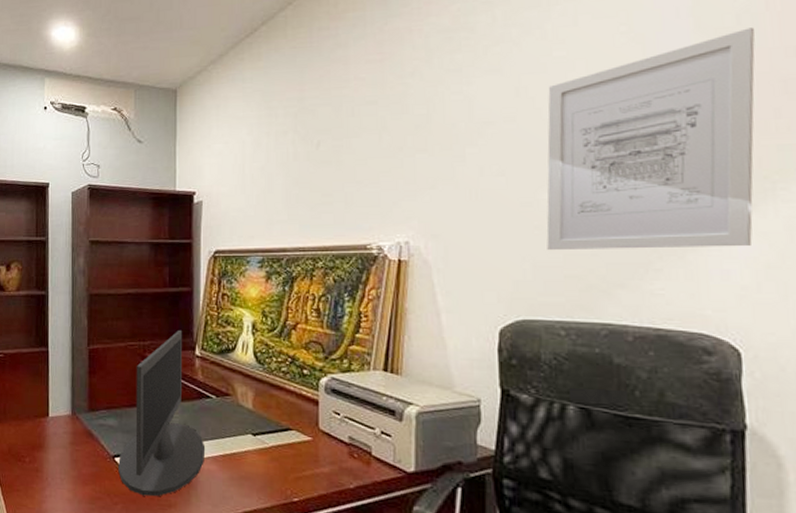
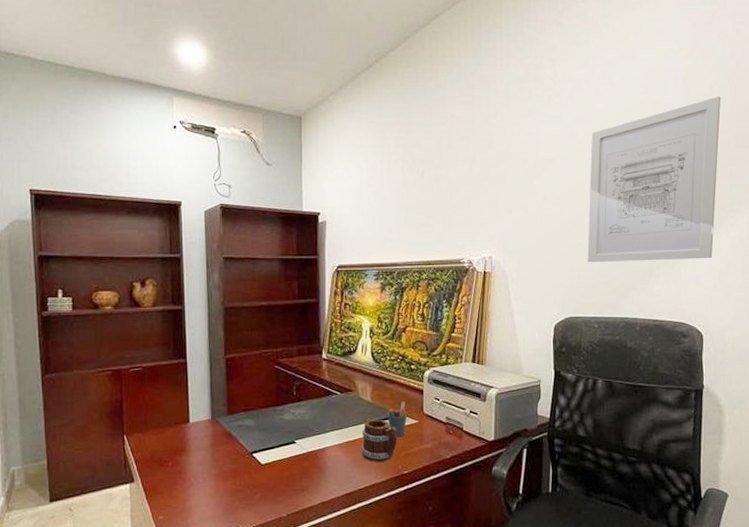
monitor: present [118,329,206,497] -> none [256,336,332,484]
mug: none [240,431,285,484] -> present [361,419,397,462]
pen holder: none [273,412,299,456] -> present [387,401,408,437]

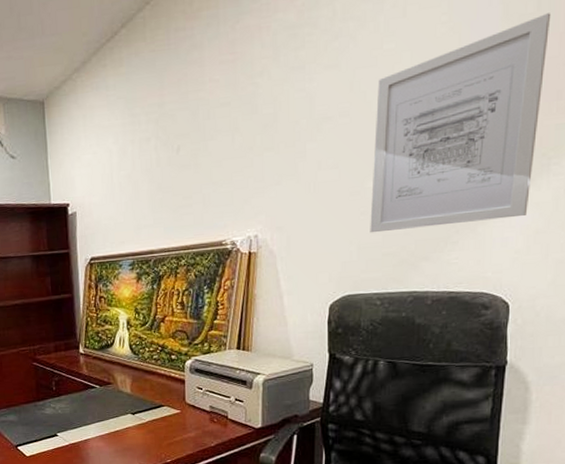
mug: present [361,419,397,462] -> none [123,410,159,452]
pen holder: present [387,401,408,437] -> none [148,392,169,427]

